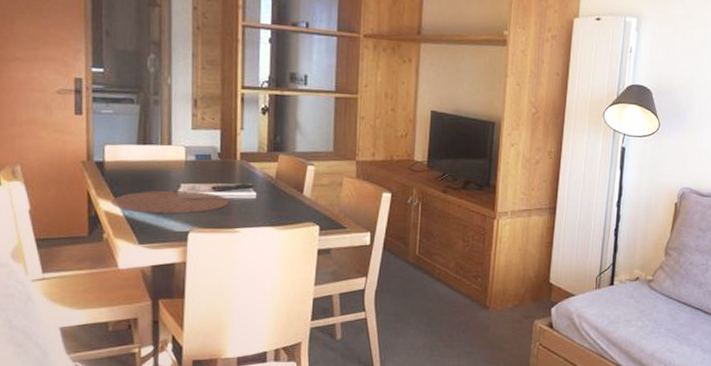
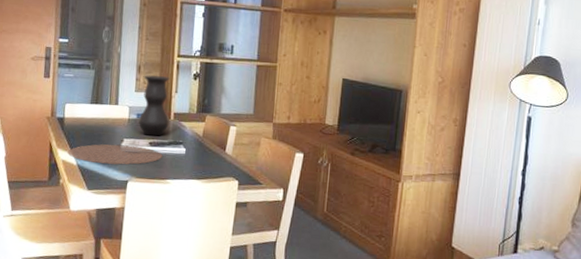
vase: none [197,110,235,180] -> present [138,75,170,136]

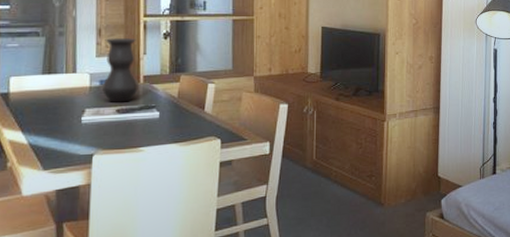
place mat: present [68,144,163,165] -> none [16,115,133,139]

